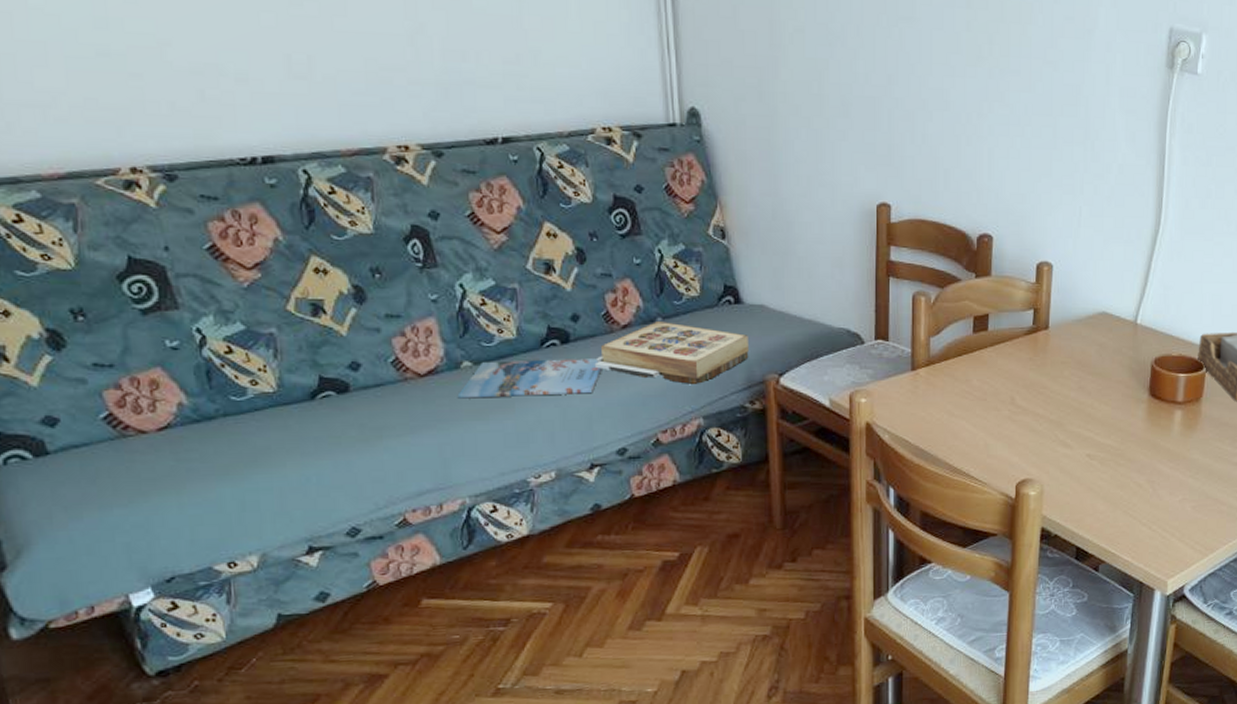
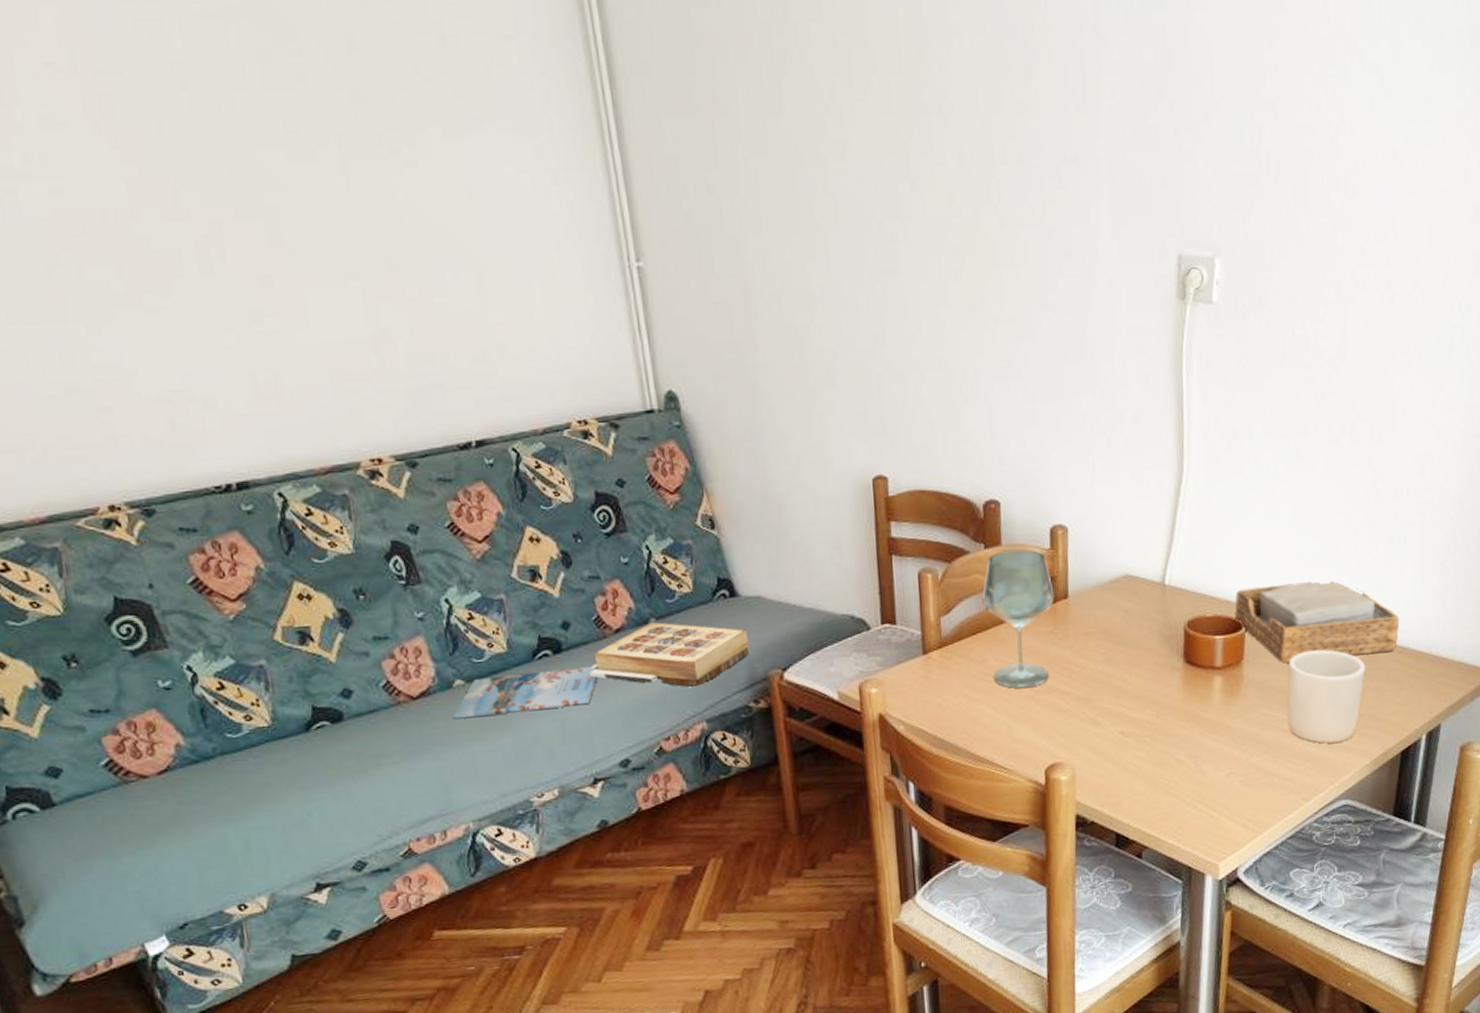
wine glass: none [970,281,1036,409] -> present [982,549,1055,689]

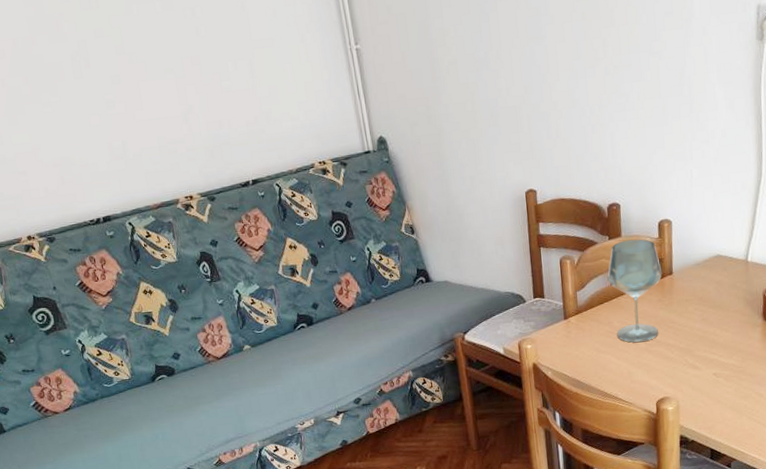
magazine: present [452,667,598,720] -> none [243,334,338,372]
book: present [589,622,749,687] -> none [331,301,440,347]

